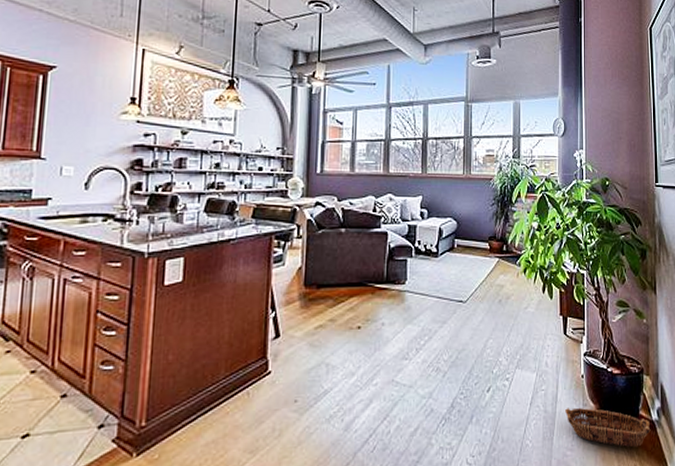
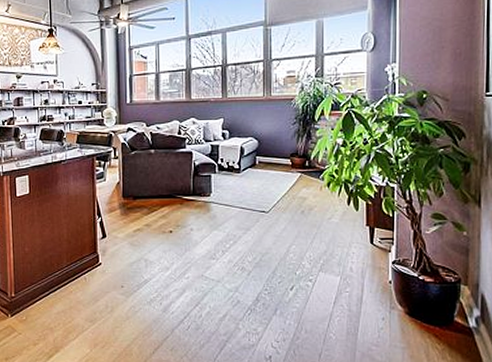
basket: present [565,407,651,448] -> none [371,309,467,350]

